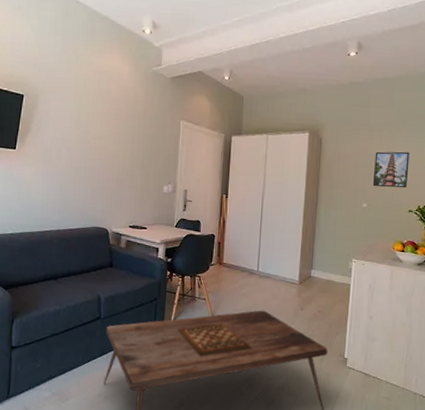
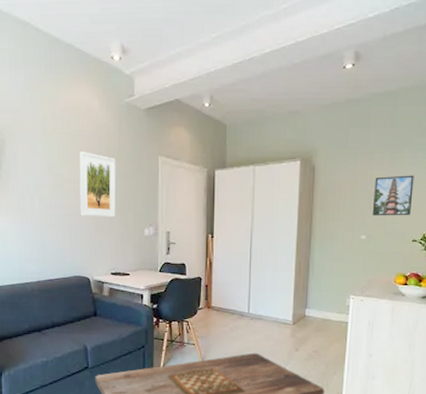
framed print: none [104,111,140,173] -> present [79,151,116,217]

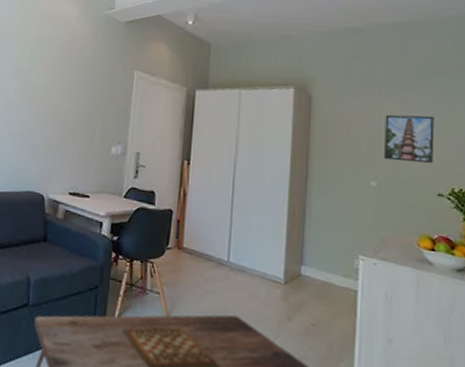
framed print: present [79,151,116,217] -> none [43,59,88,130]

